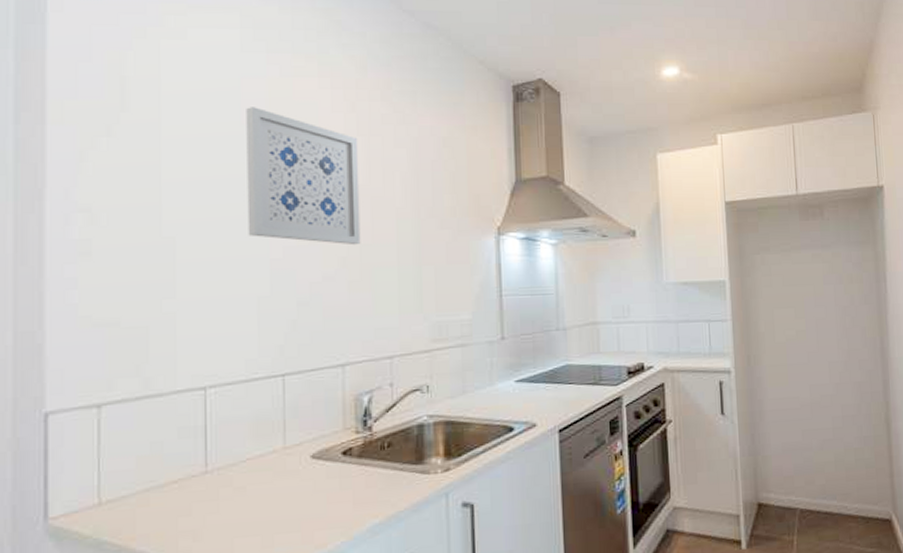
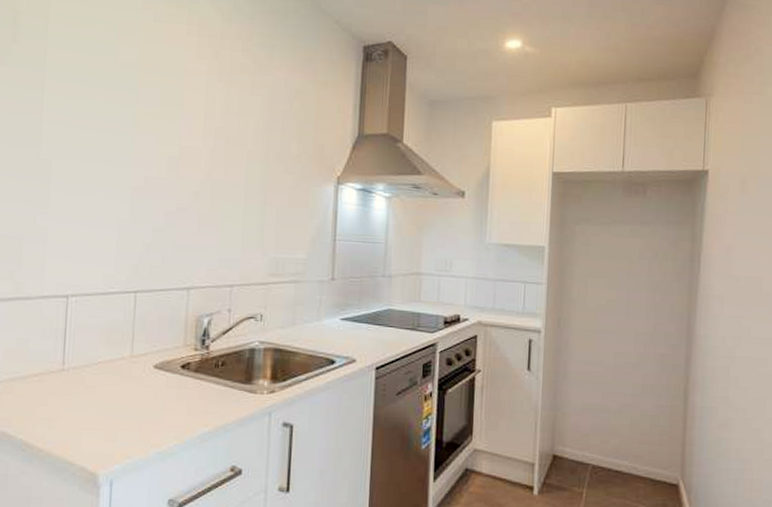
wall art: present [246,107,361,246] -> none [114,47,219,182]

